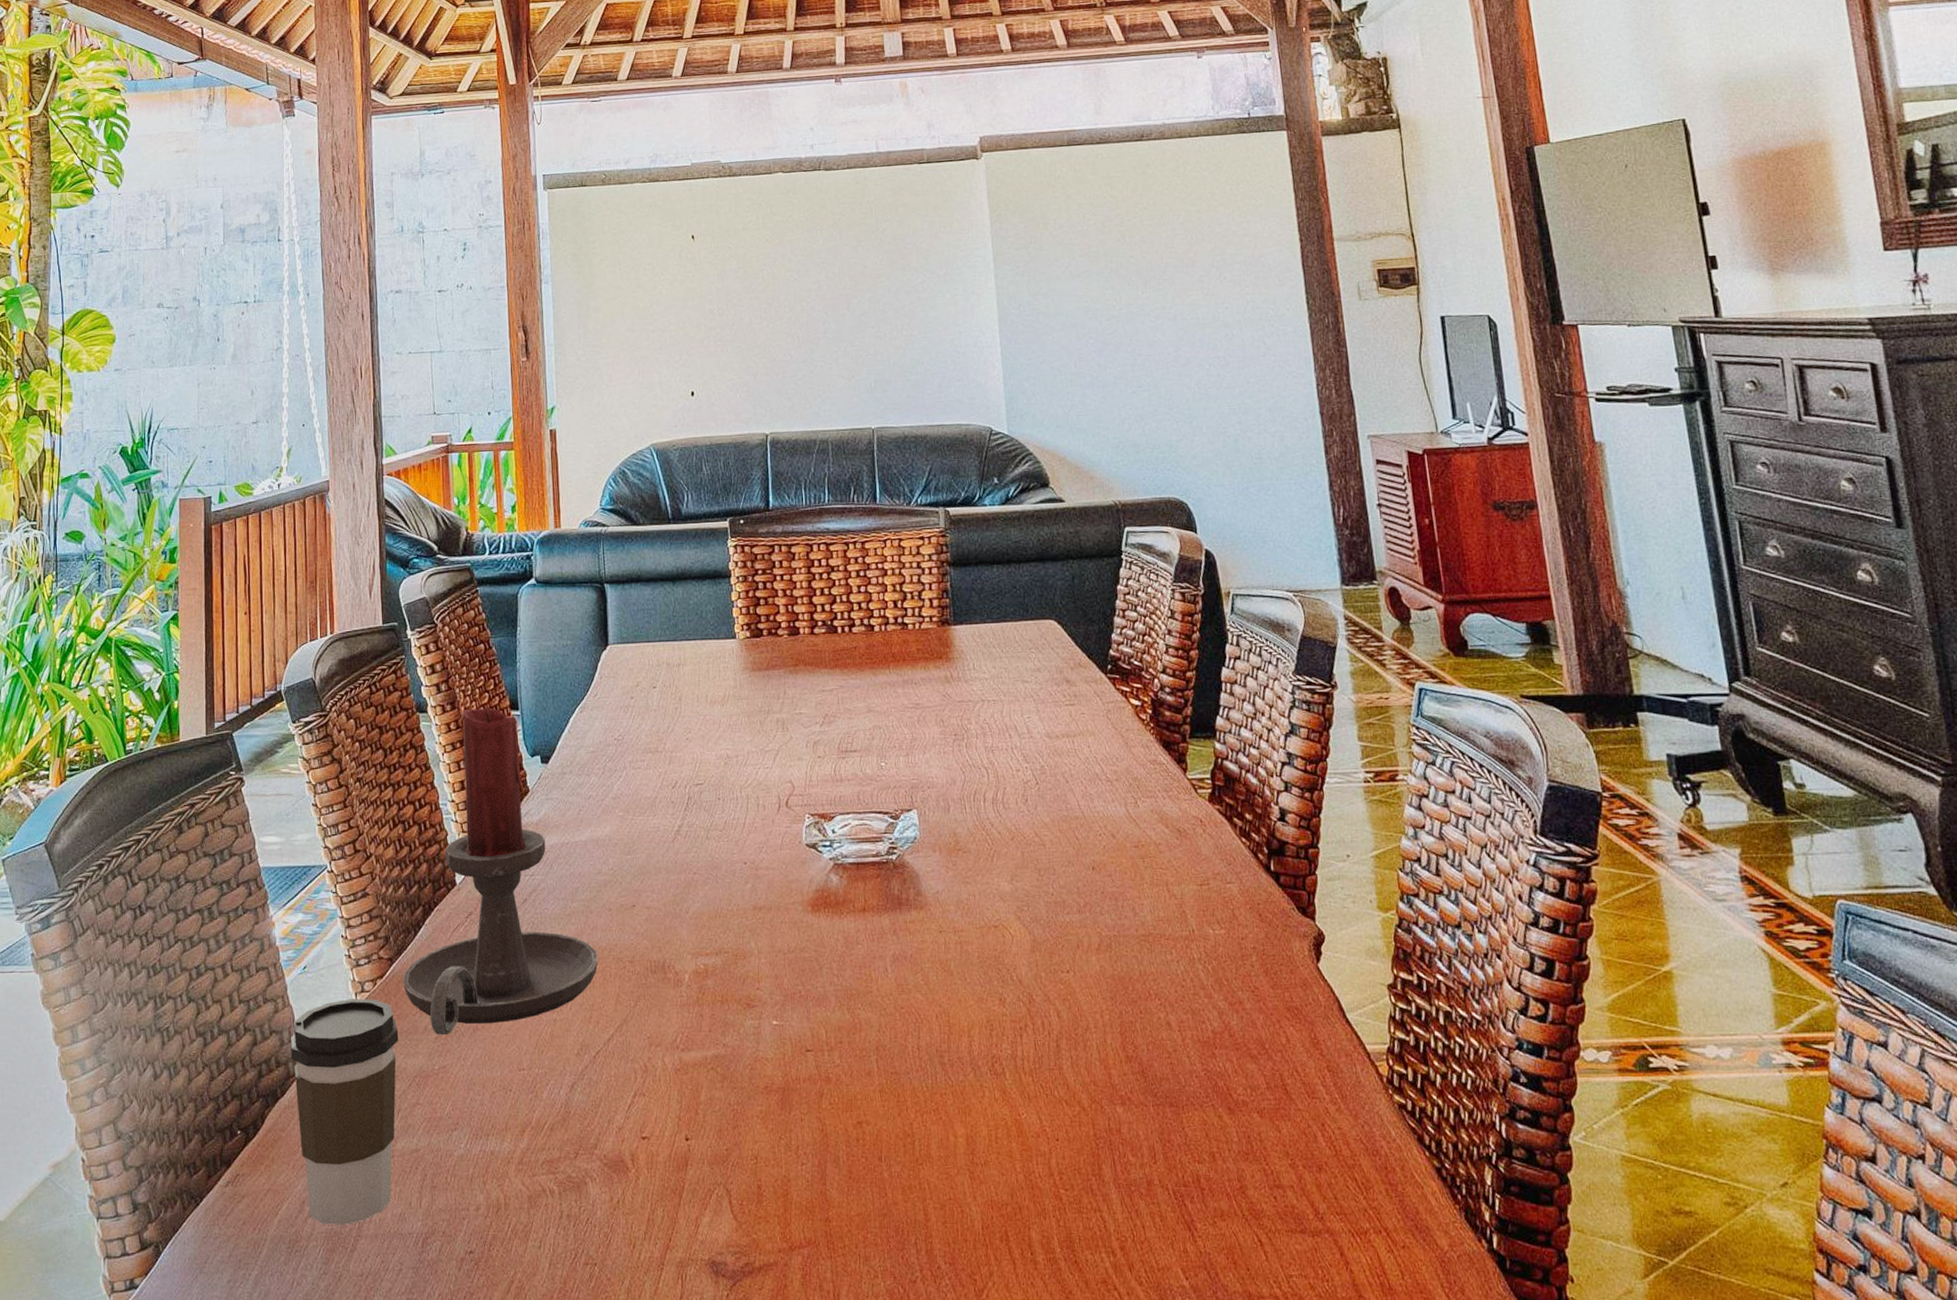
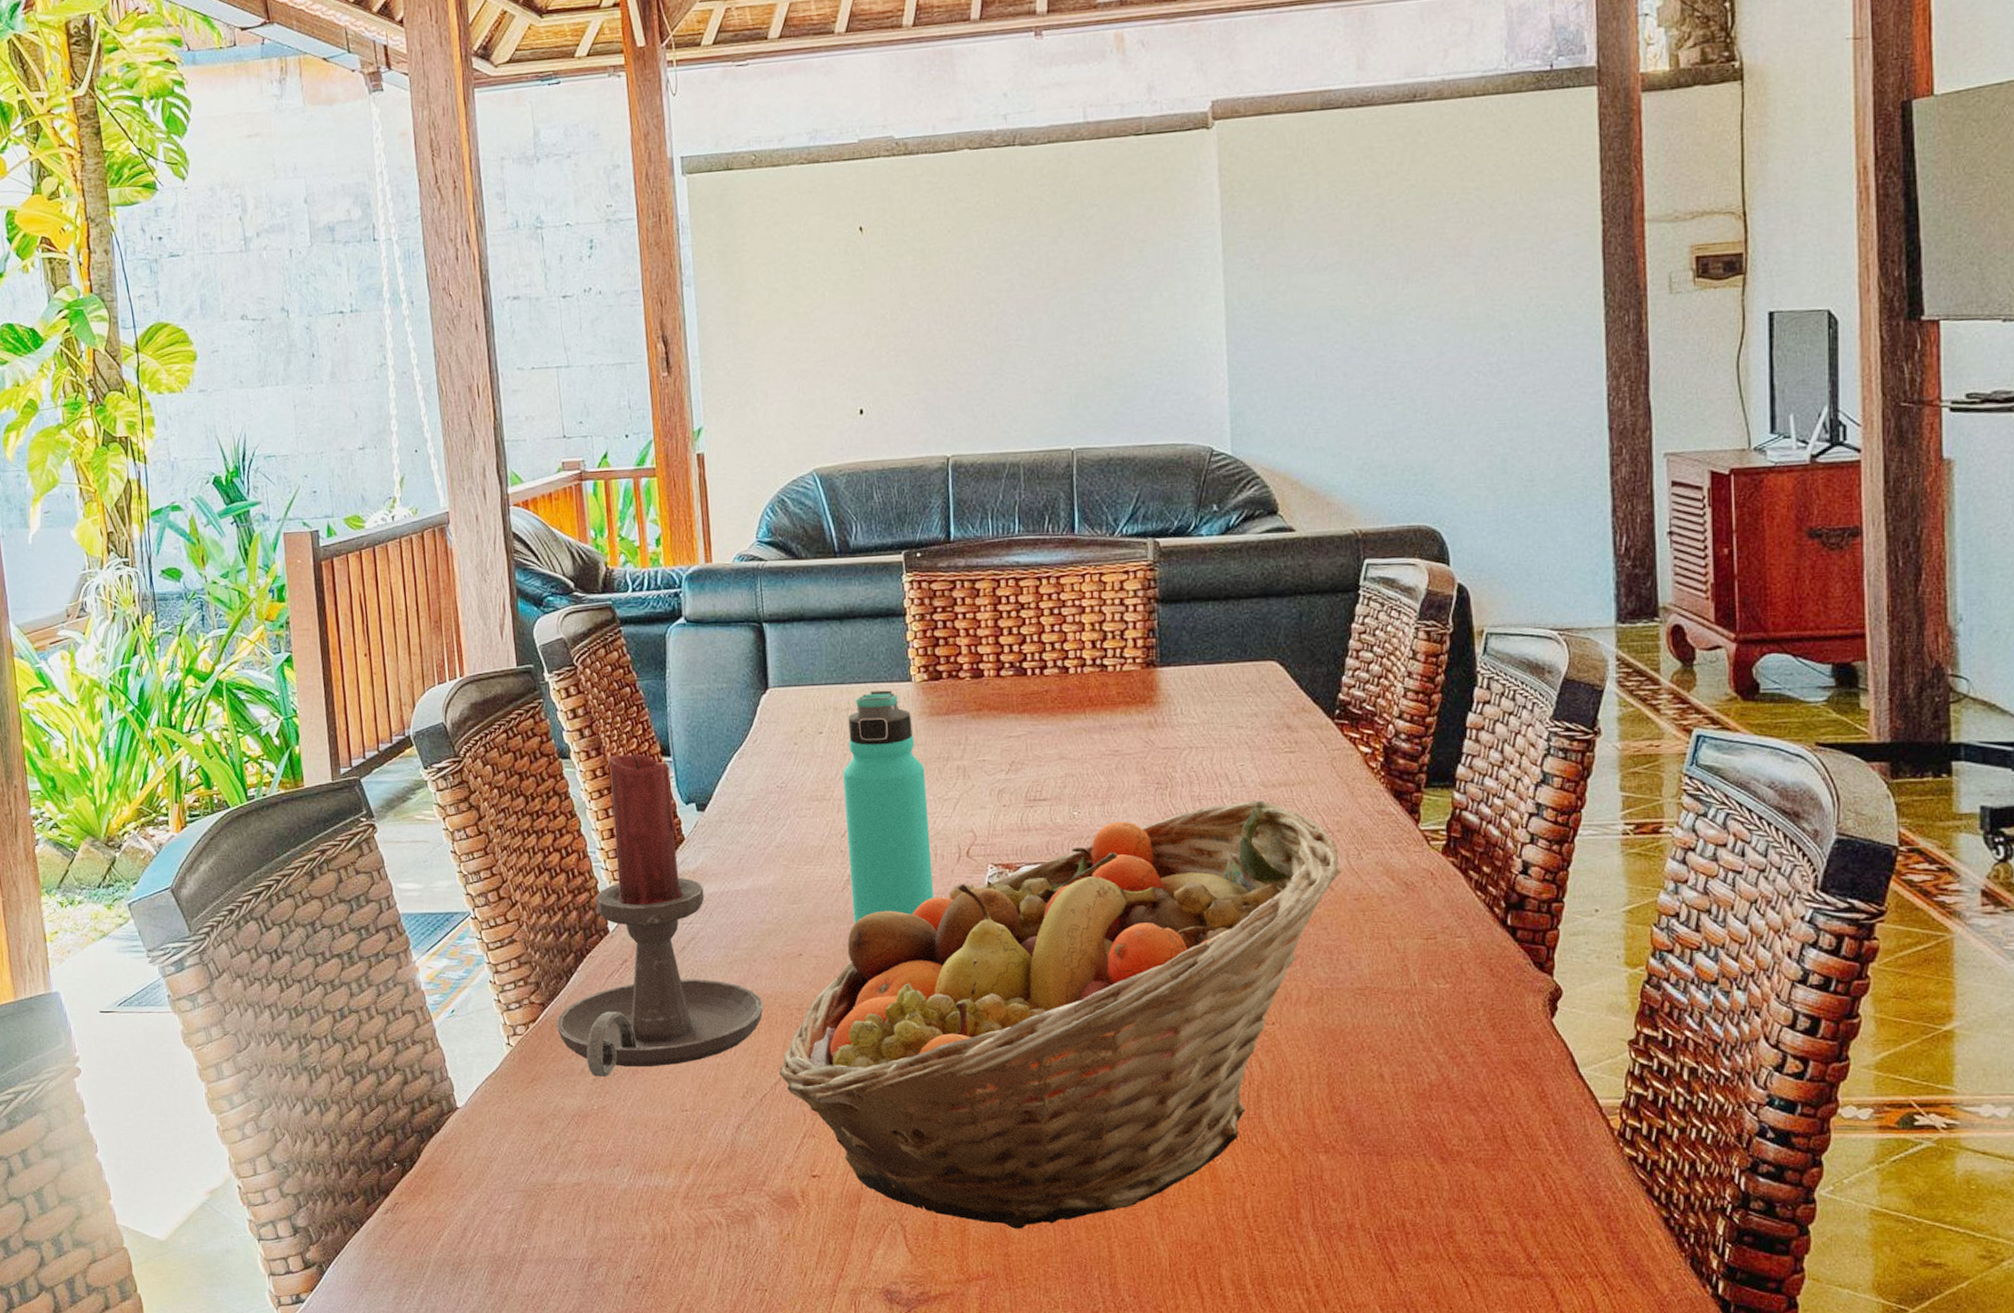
coffee cup: present [290,998,399,1226] -> none [442,1041,556,1251]
fruit basket: none [612,751,1121,1192] -> present [779,801,1341,1229]
thermos bottle: none [674,647,756,874] -> present [843,690,934,924]

